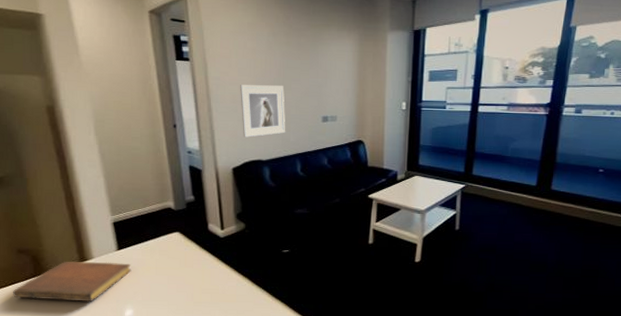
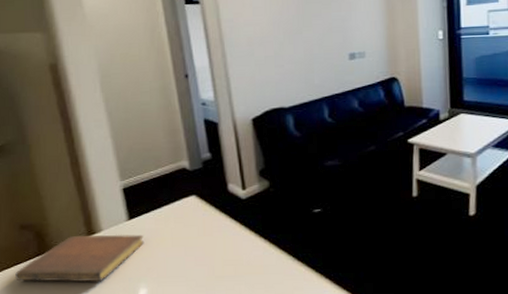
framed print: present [240,85,285,138] -> none [256,23,308,83]

